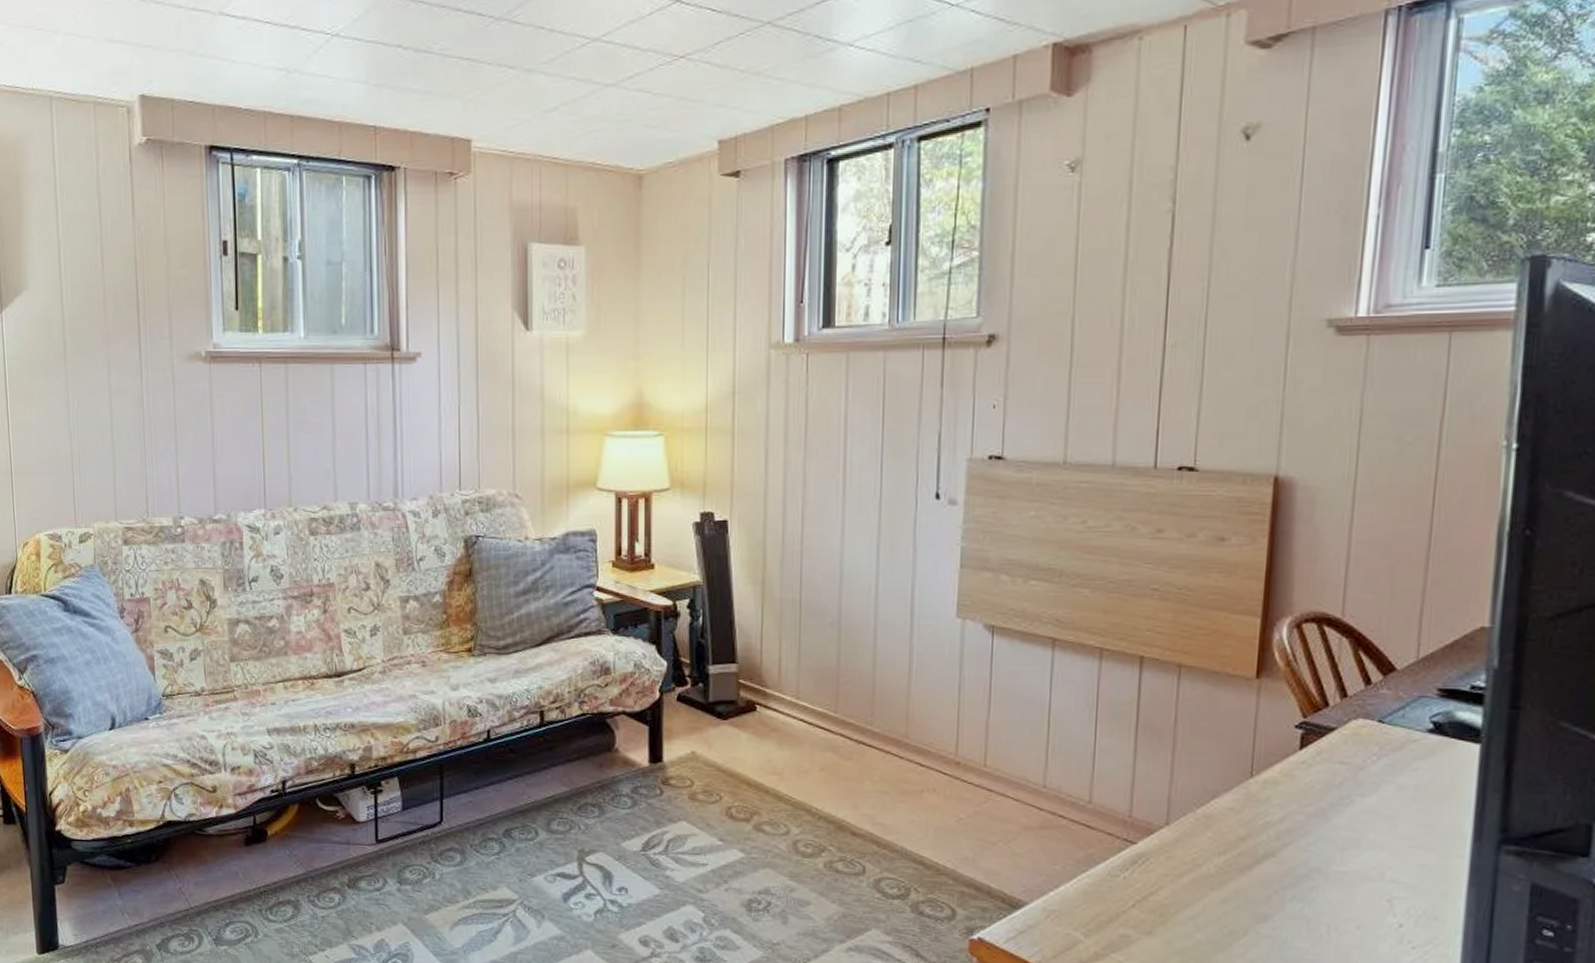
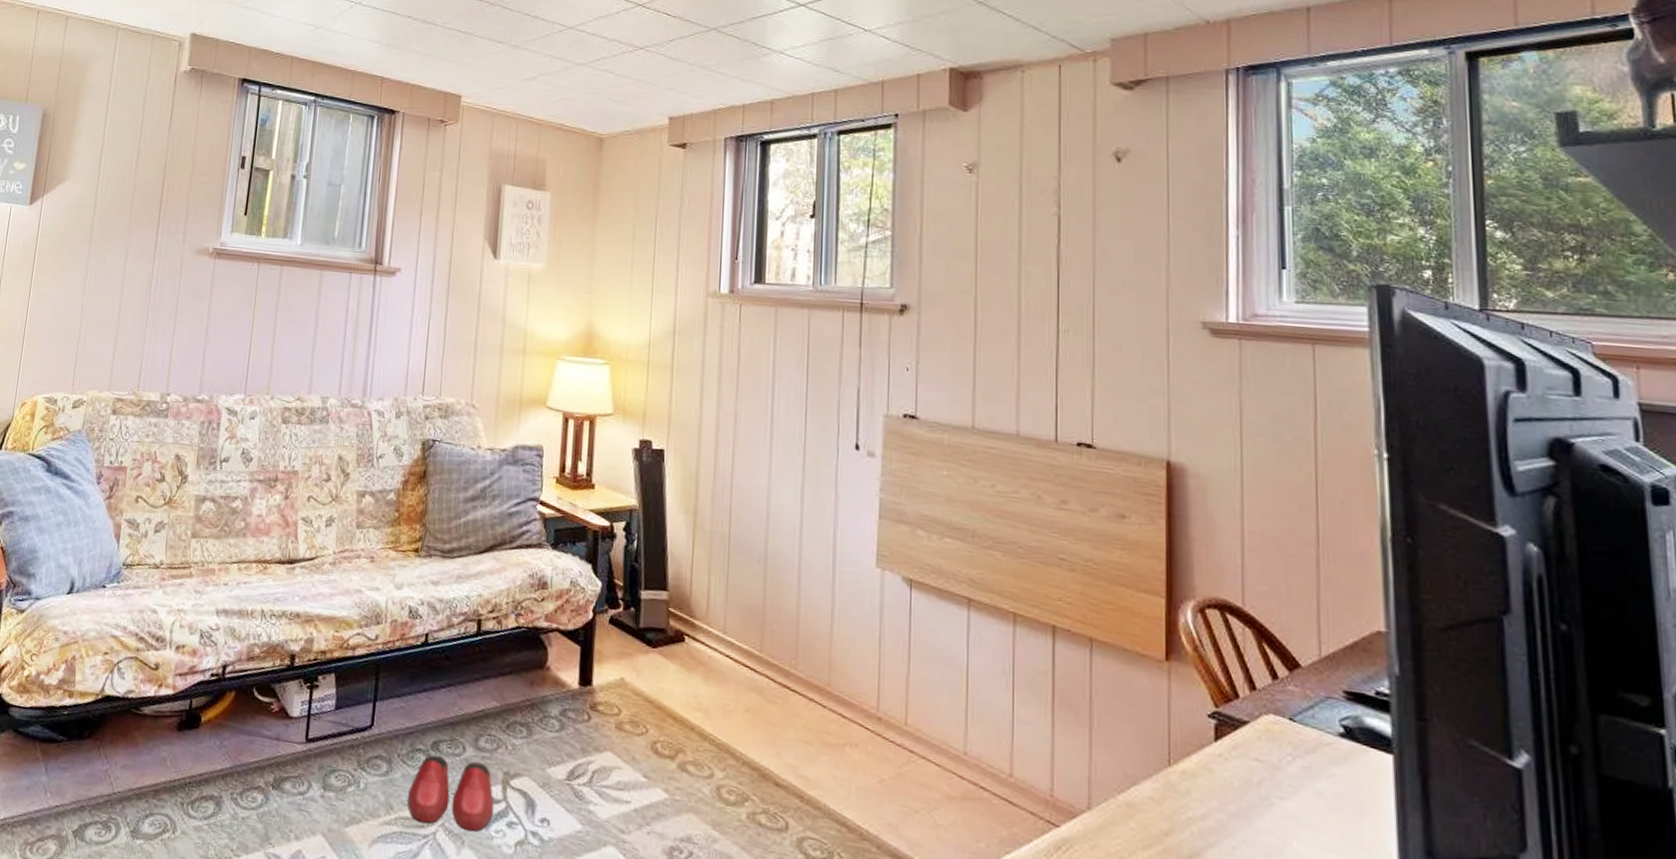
slippers: none [485,841,571,905] -> present [408,754,494,831]

